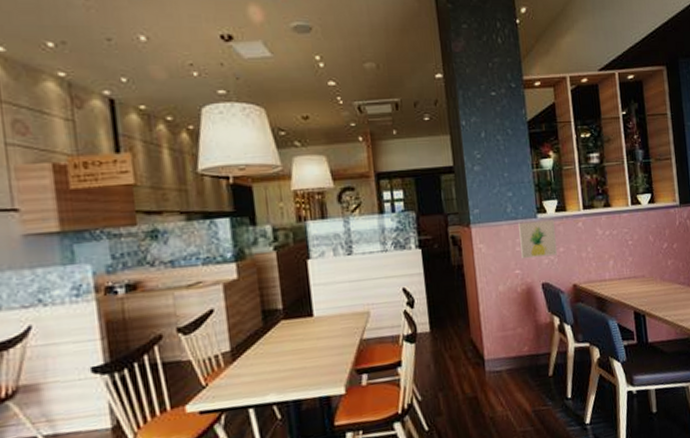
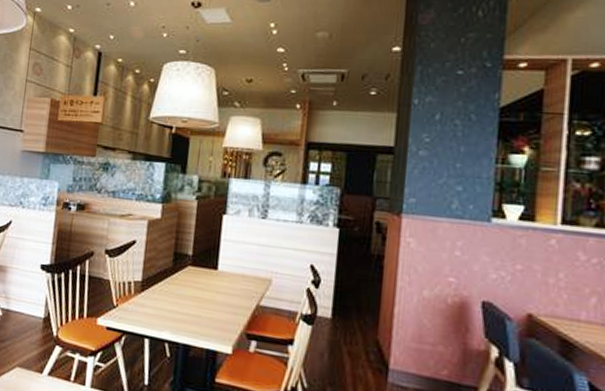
wall art: present [518,219,557,259] -> none [461,223,514,273]

